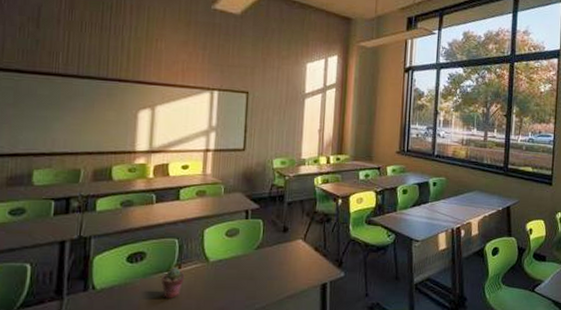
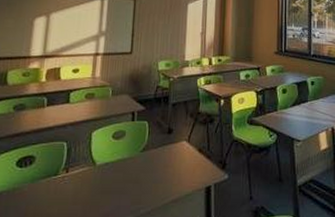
potted succulent: present [161,267,185,298] -> none [49,171,72,204]

